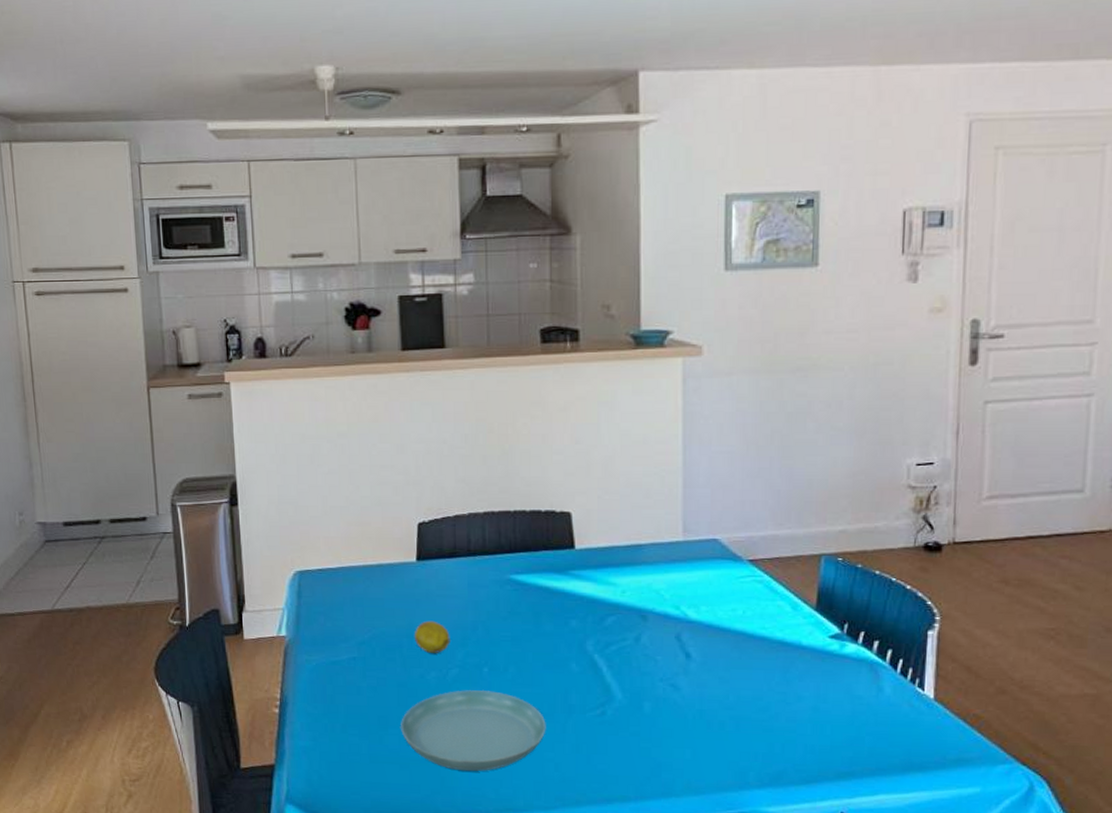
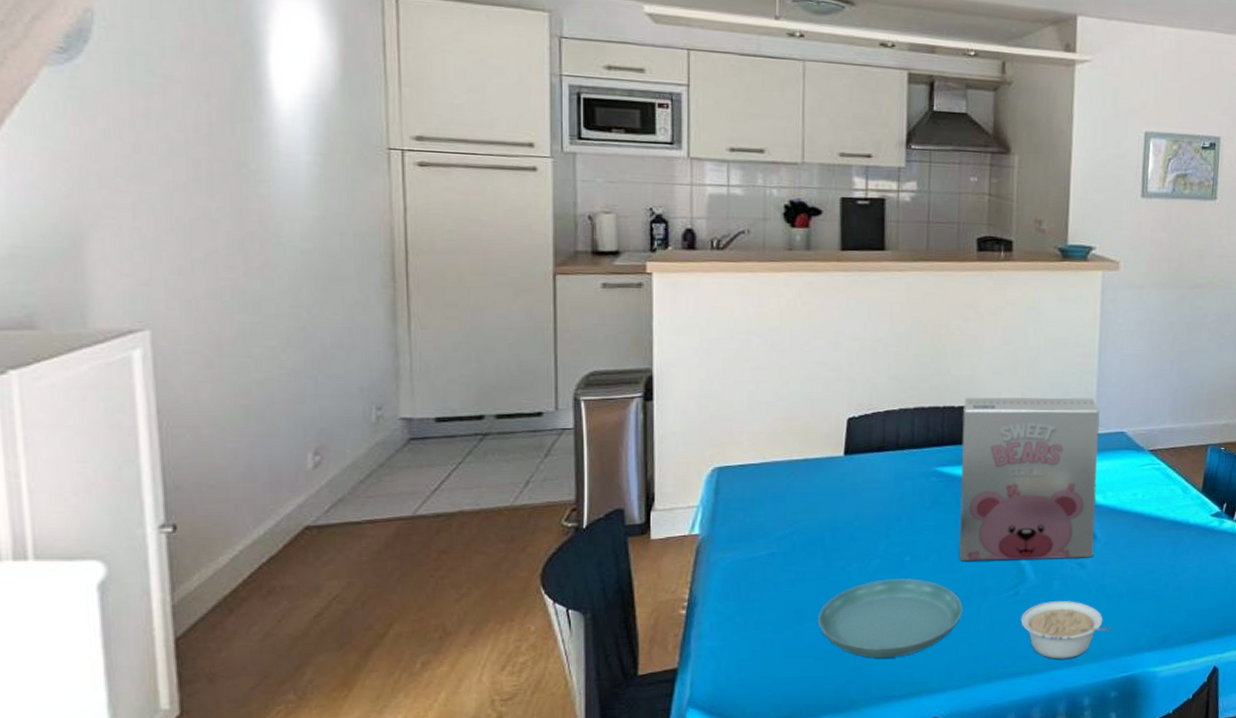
fruit: present [414,620,450,653] -> none [837,513,874,545]
cereal box: none [535,500,688,679] -> present [959,397,1100,561]
legume: none [609,724,713,789] -> present [1020,601,1111,659]

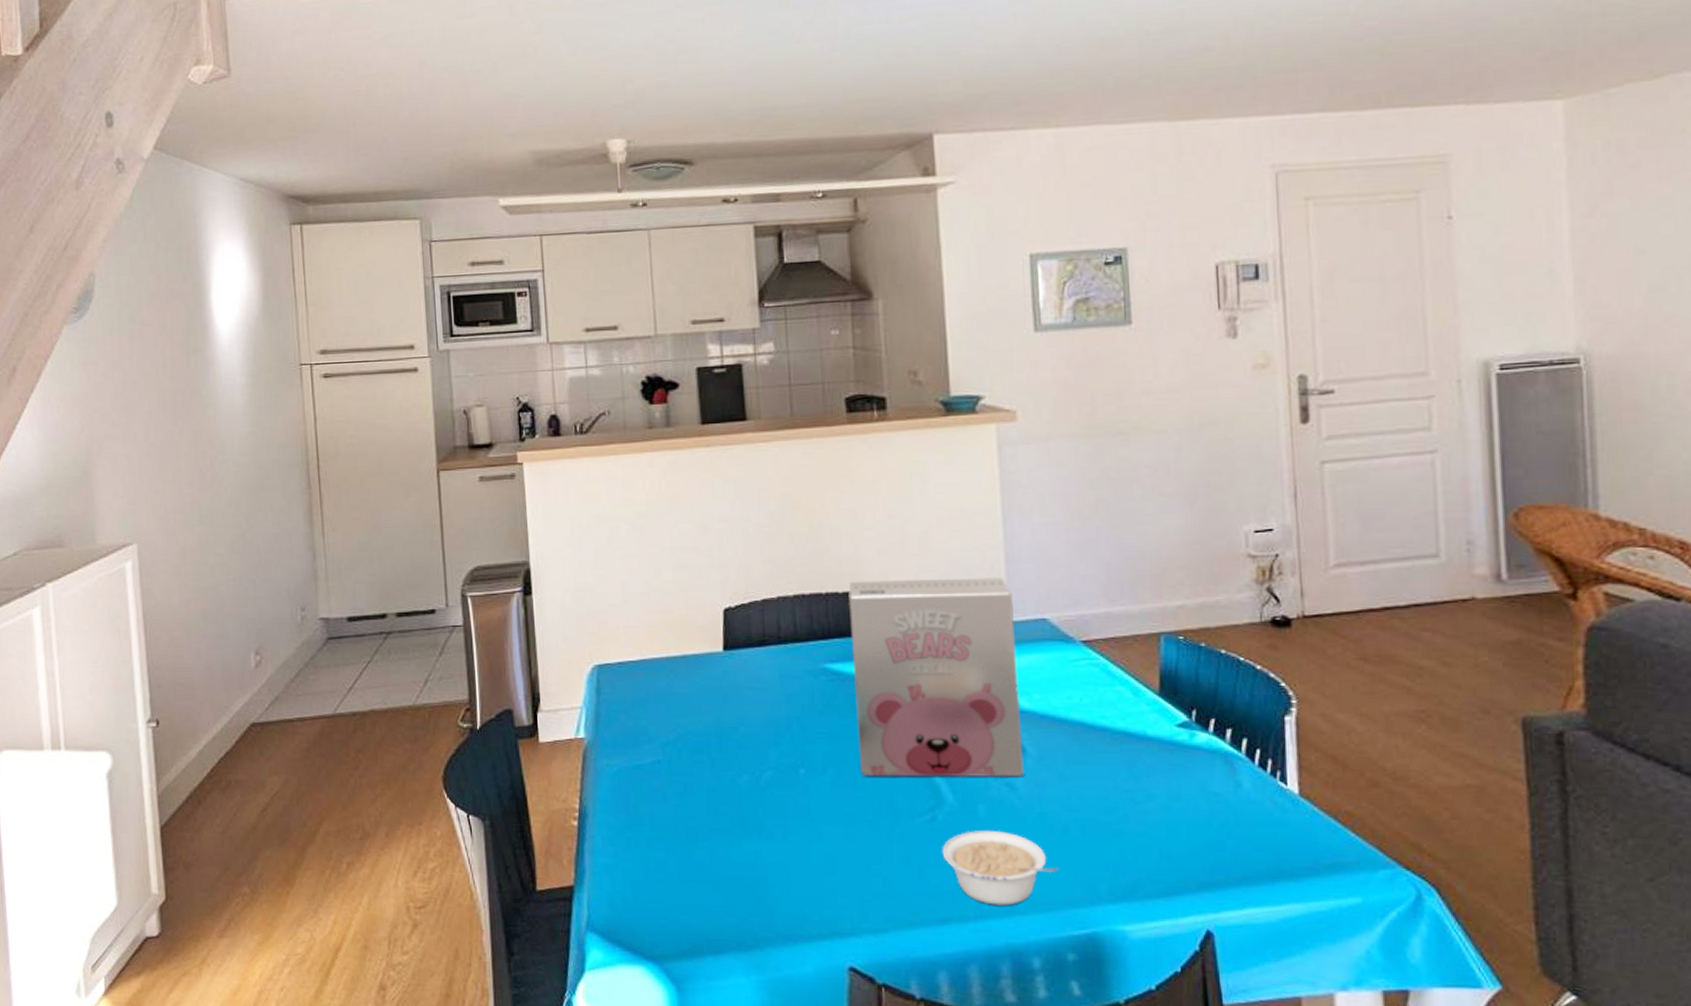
saucer: present [818,578,963,659] -> none [711,794,872,890]

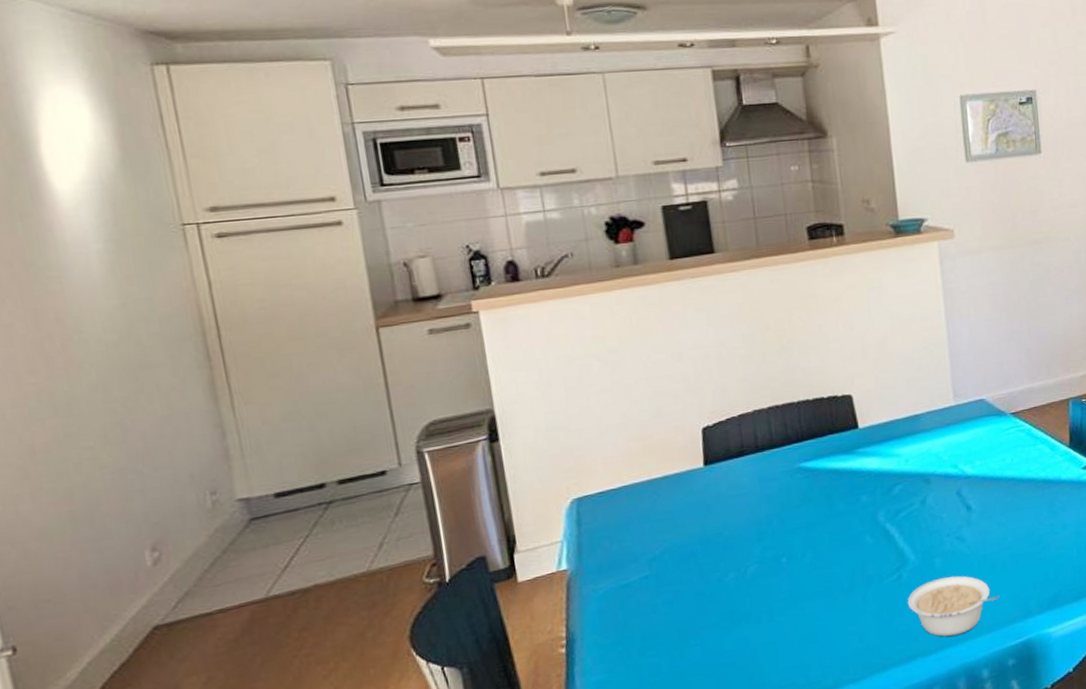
cereal box: present [848,577,1024,778] -> none [818,370,971,554]

